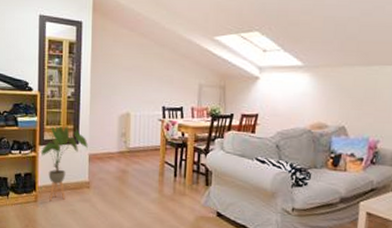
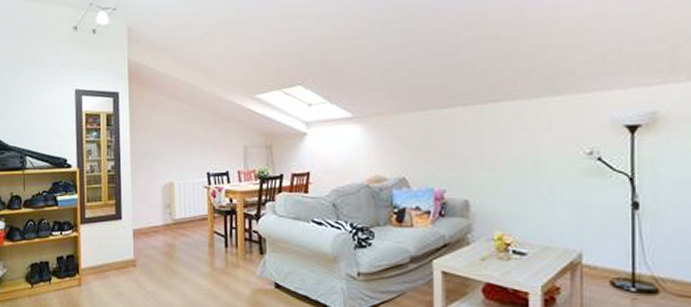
house plant: present [40,126,88,201] -> none [82,201,132,284]

